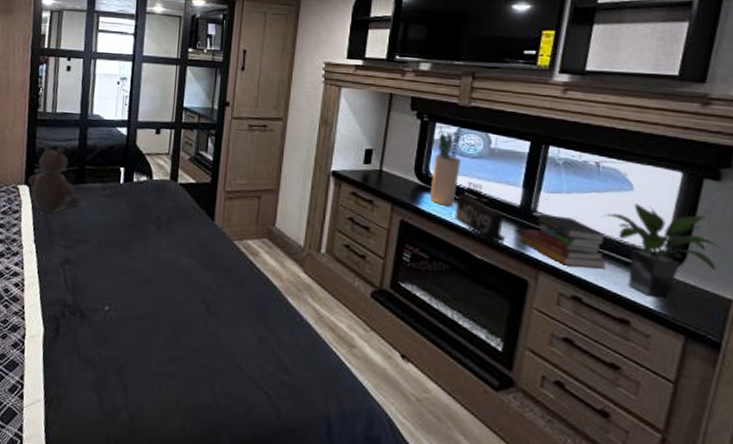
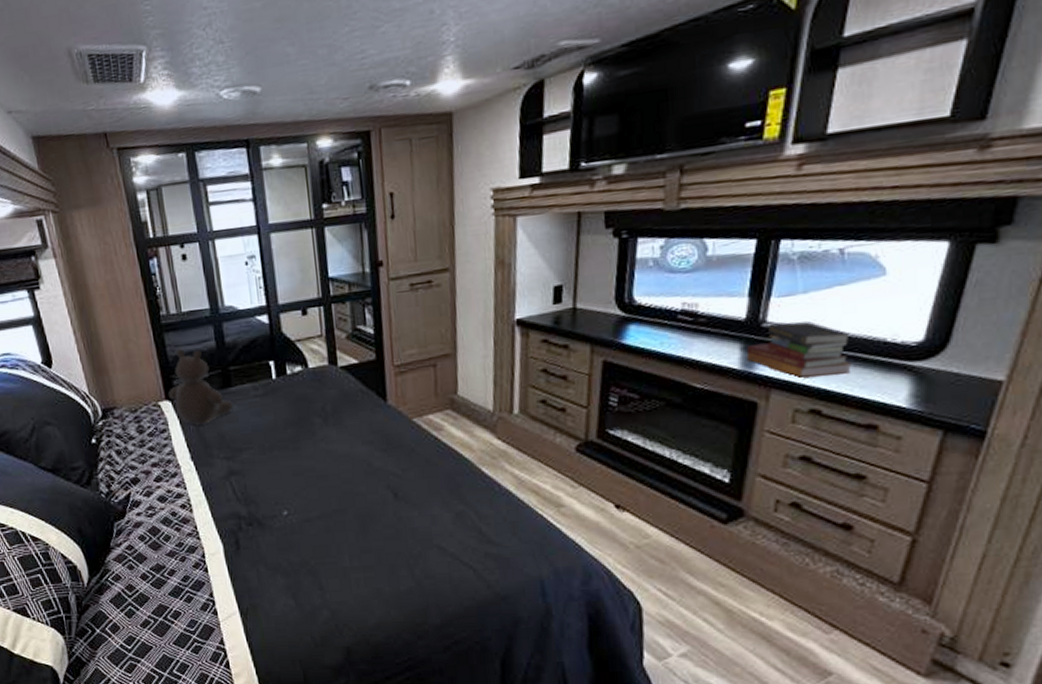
vase: present [430,127,463,206] -> none [636,237,672,336]
alarm clock: present [455,194,506,244] -> none [667,317,730,367]
potted plant: present [601,203,719,299] -> none [845,289,991,396]

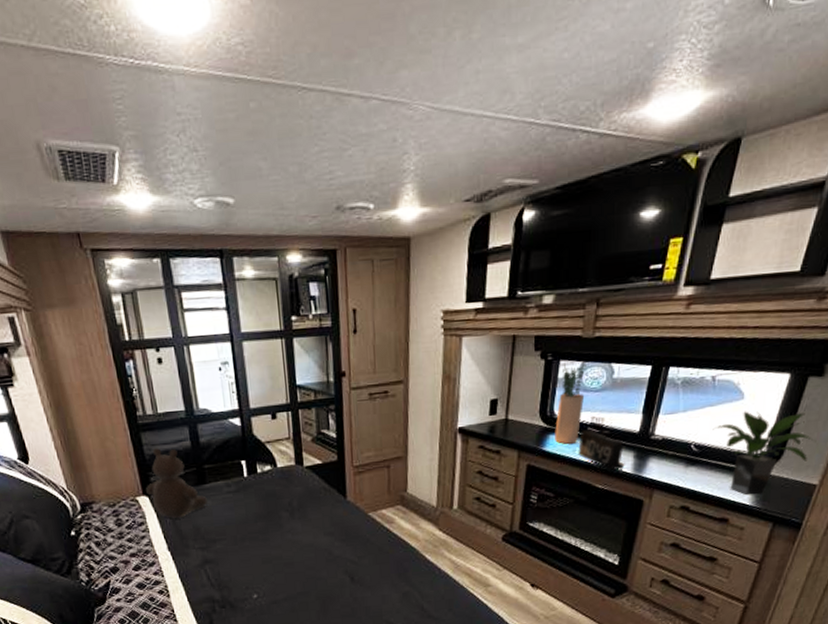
vase: none [636,237,672,336] -> present [555,361,586,444]
alarm clock: none [667,317,730,367] -> present [578,429,625,471]
books: present [746,321,853,378] -> none [637,435,715,481]
potted plant: none [845,289,991,396] -> present [712,411,813,496]

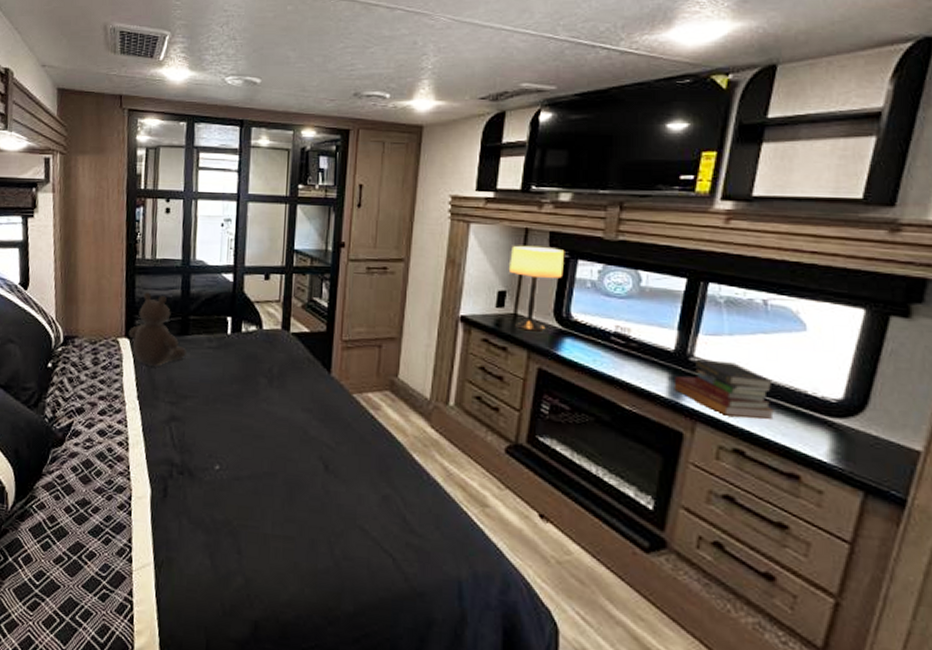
table lamp: none [499,351,549,433] -> present [508,245,565,332]
vase: present [555,361,586,444] -> none [572,264,609,352]
alarm clock: present [578,429,625,471] -> none [599,339,658,392]
books: none [637,435,715,481] -> present [673,359,776,419]
potted plant: present [712,411,813,496] -> none [768,345,907,451]

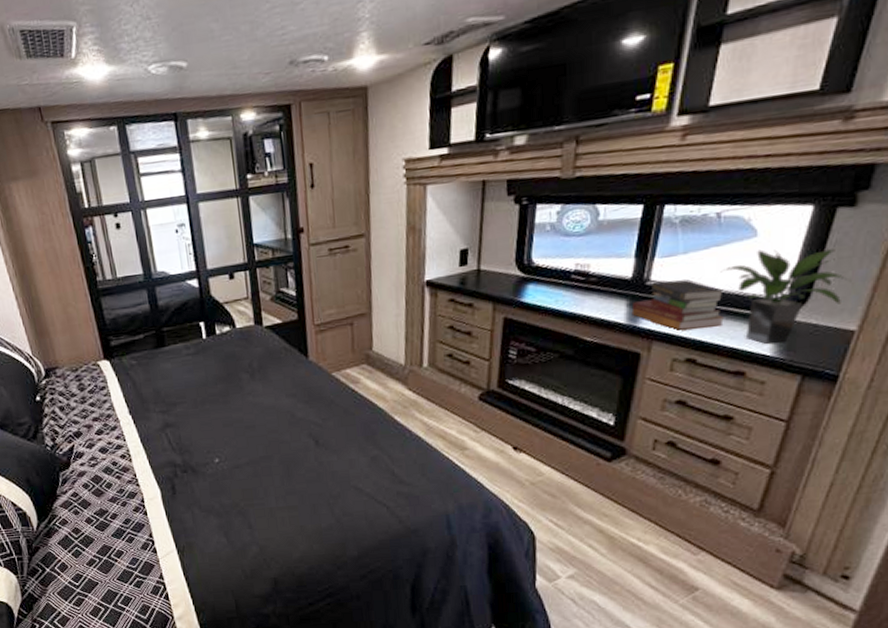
teddy bear: present [129,292,186,366] -> none [107,312,167,382]
table lamp: present [508,245,565,332] -> none [468,196,524,285]
potted plant: none [768,345,907,451] -> present [720,249,847,345]

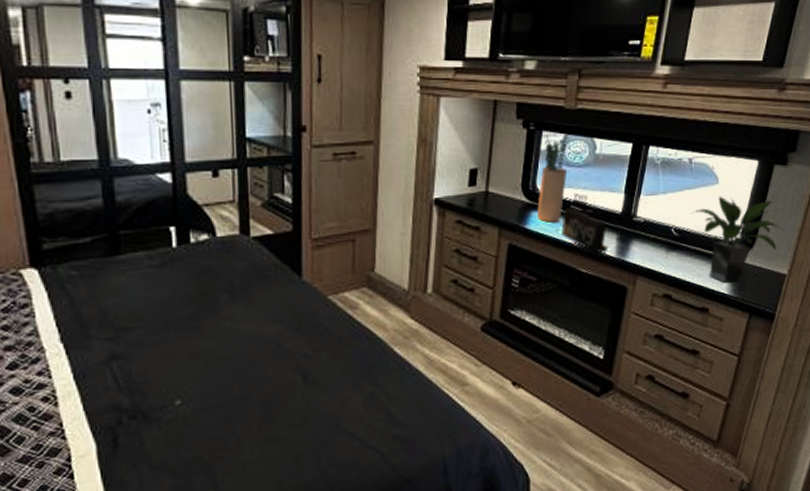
vase: none [534,203,567,295] -> present [537,133,569,223]
alarm clock: none [561,277,617,322] -> present [561,208,609,254]
books: present [631,279,725,331] -> none [620,217,694,266]

